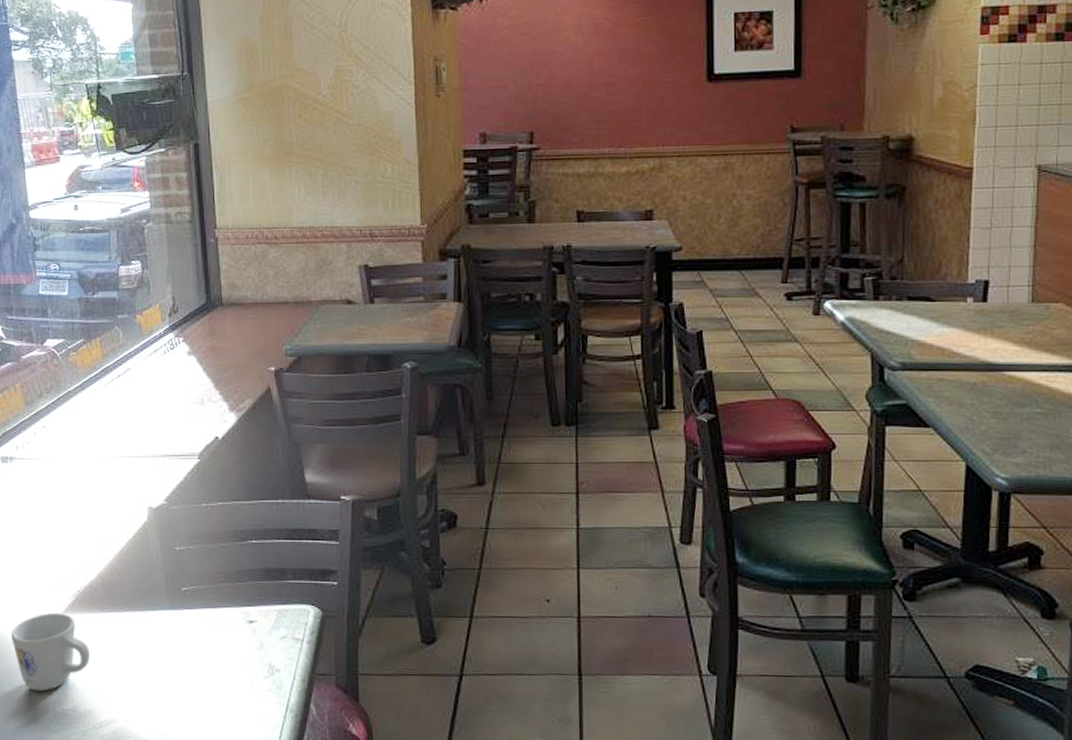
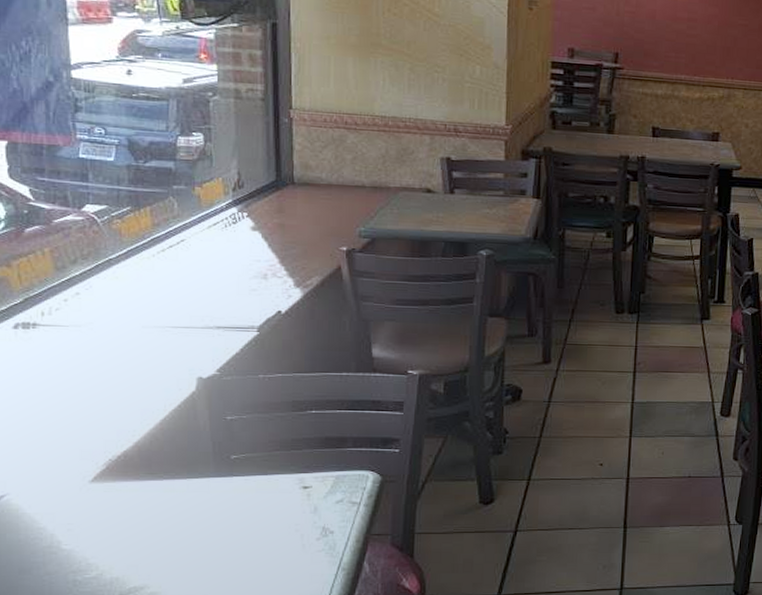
mug: present [11,612,90,691] -> none [25,481,120,561]

